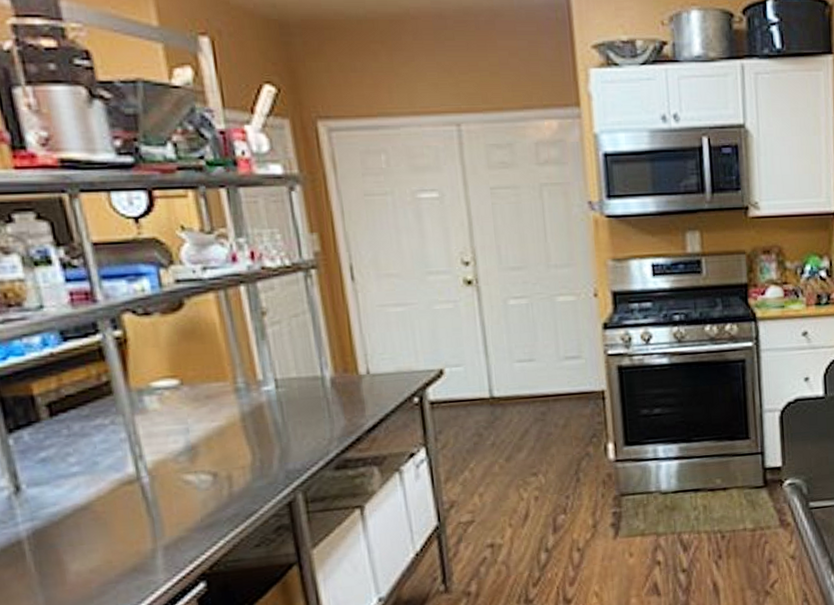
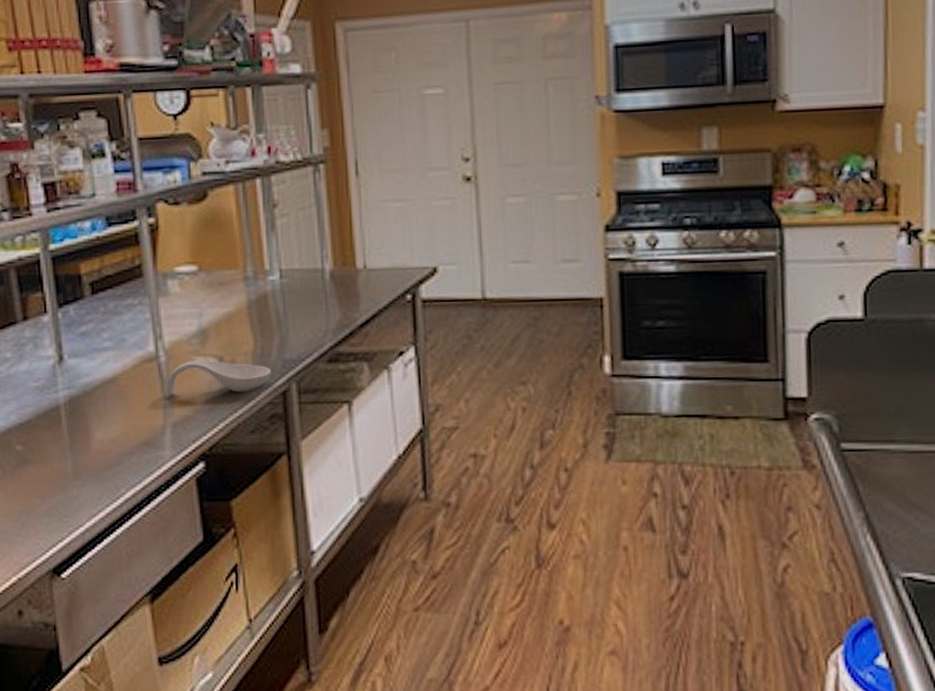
spoon rest: none [151,477,274,519] -> present [165,360,272,397]

